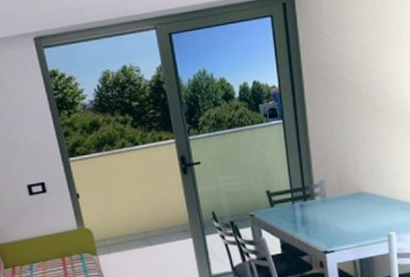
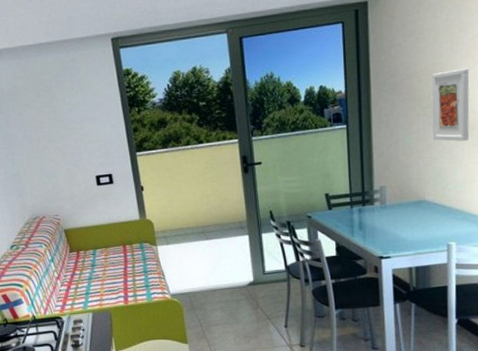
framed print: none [361,58,400,132] -> present [432,68,469,141]

